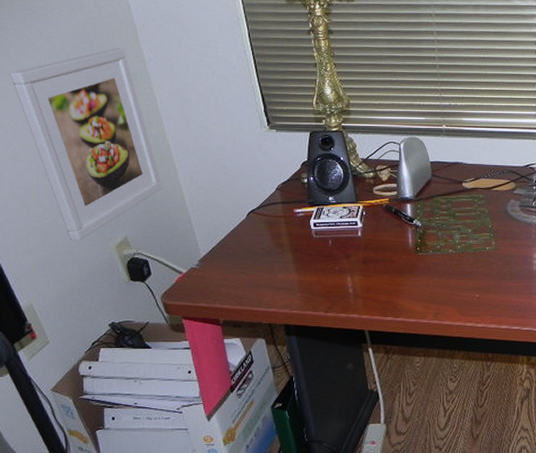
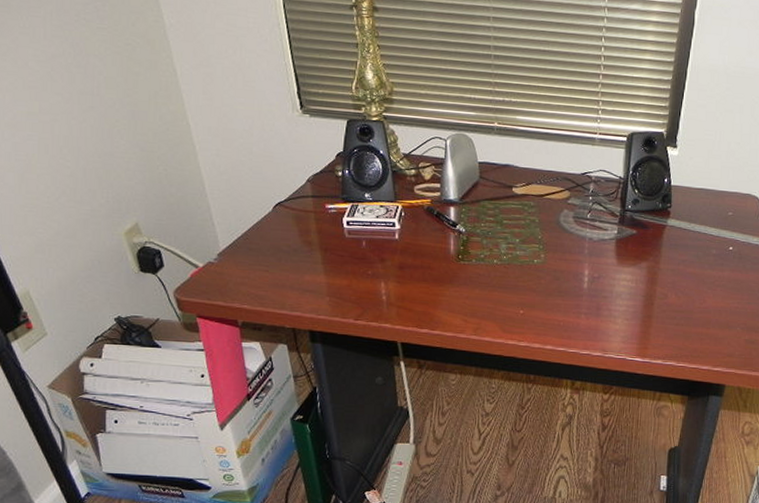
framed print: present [10,48,162,241] -> none [10,9,180,224]

